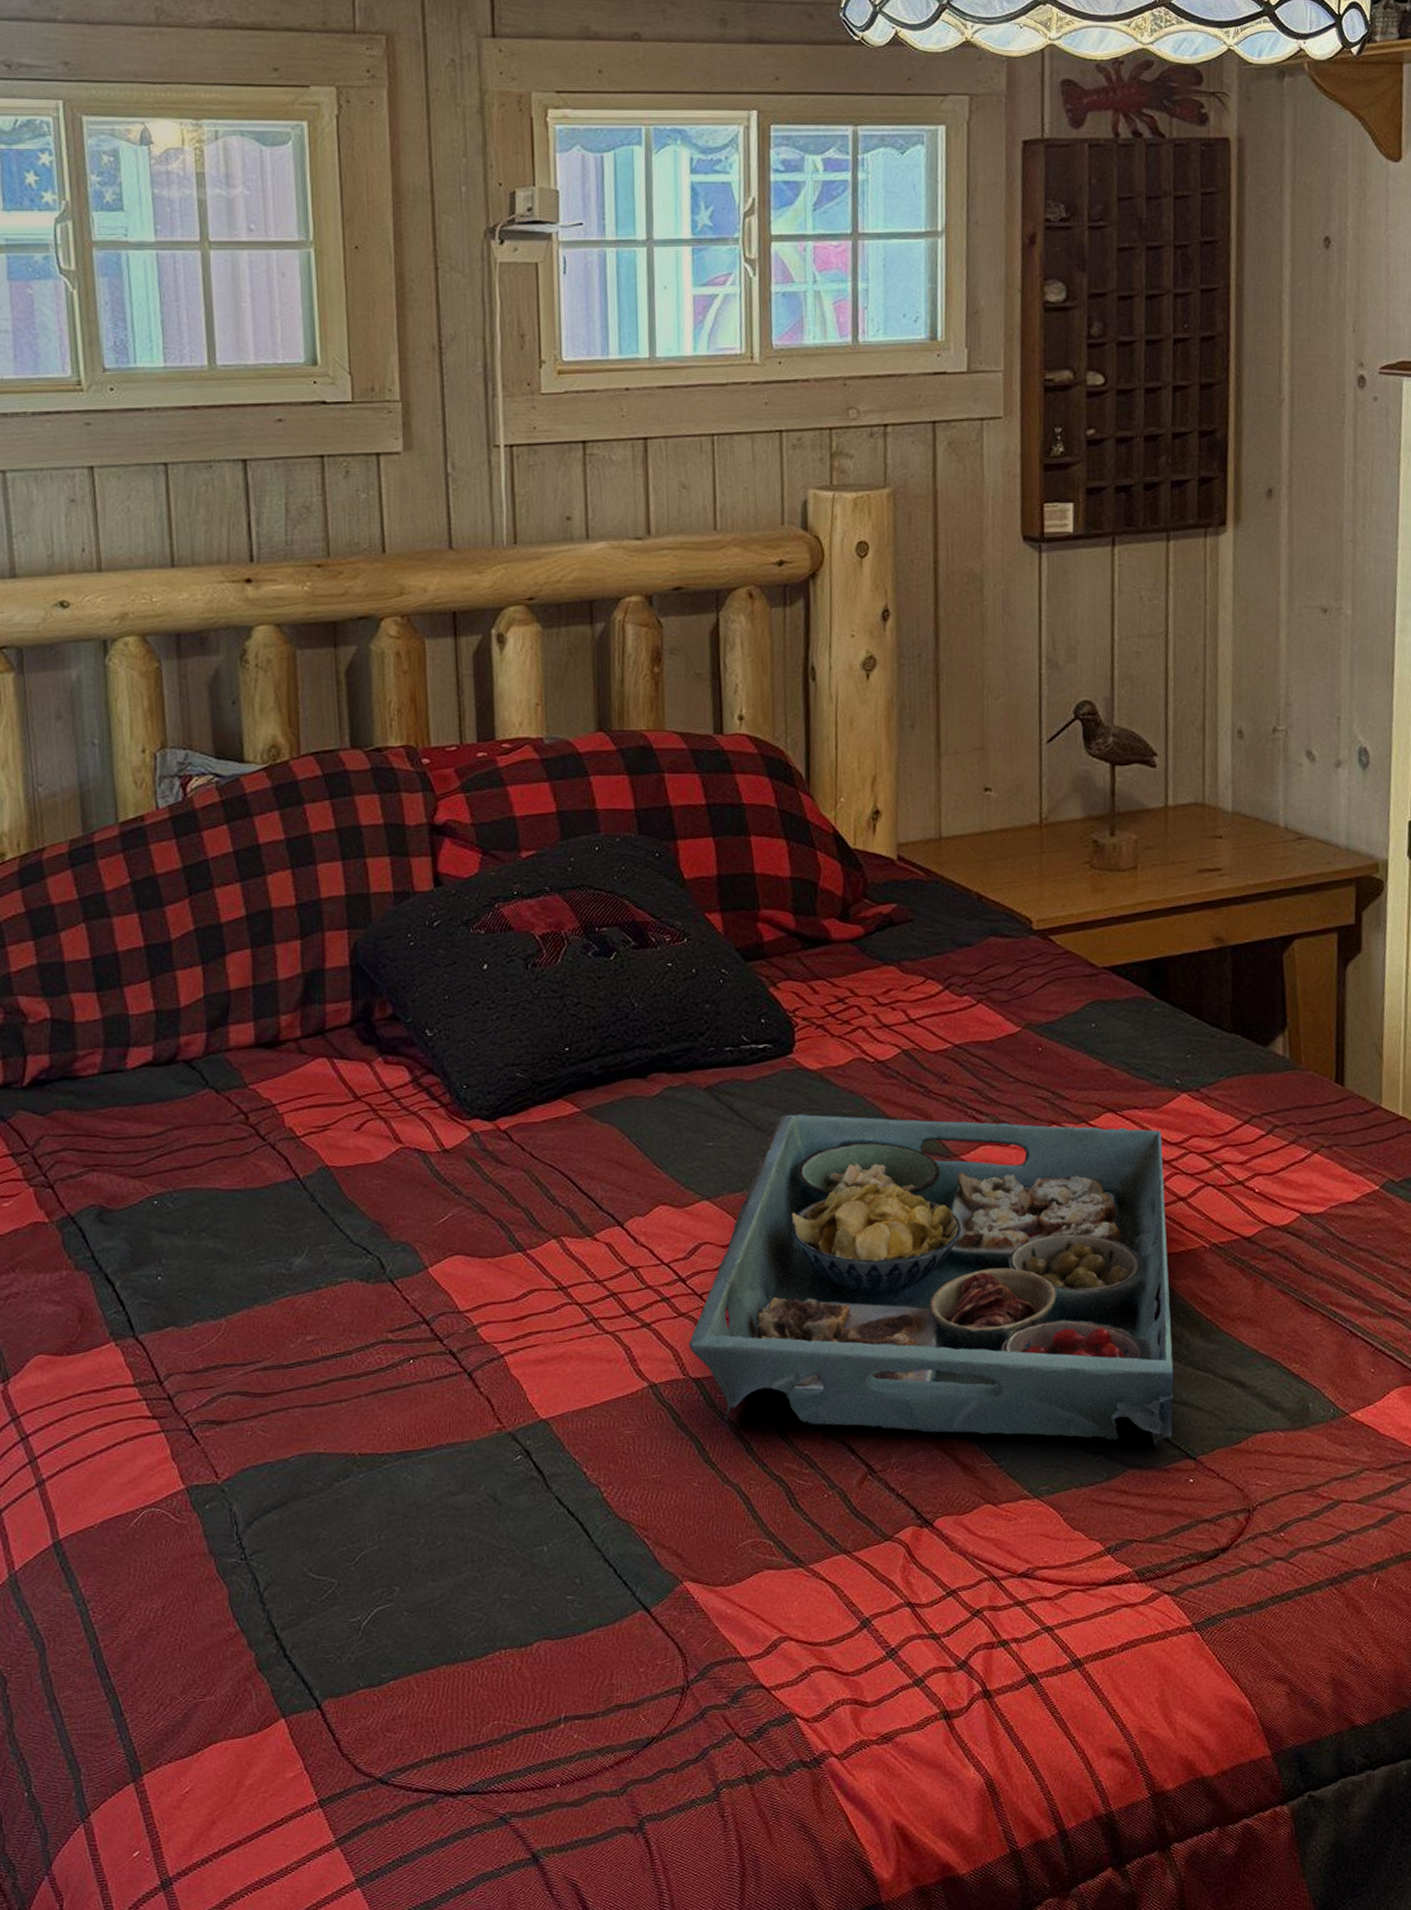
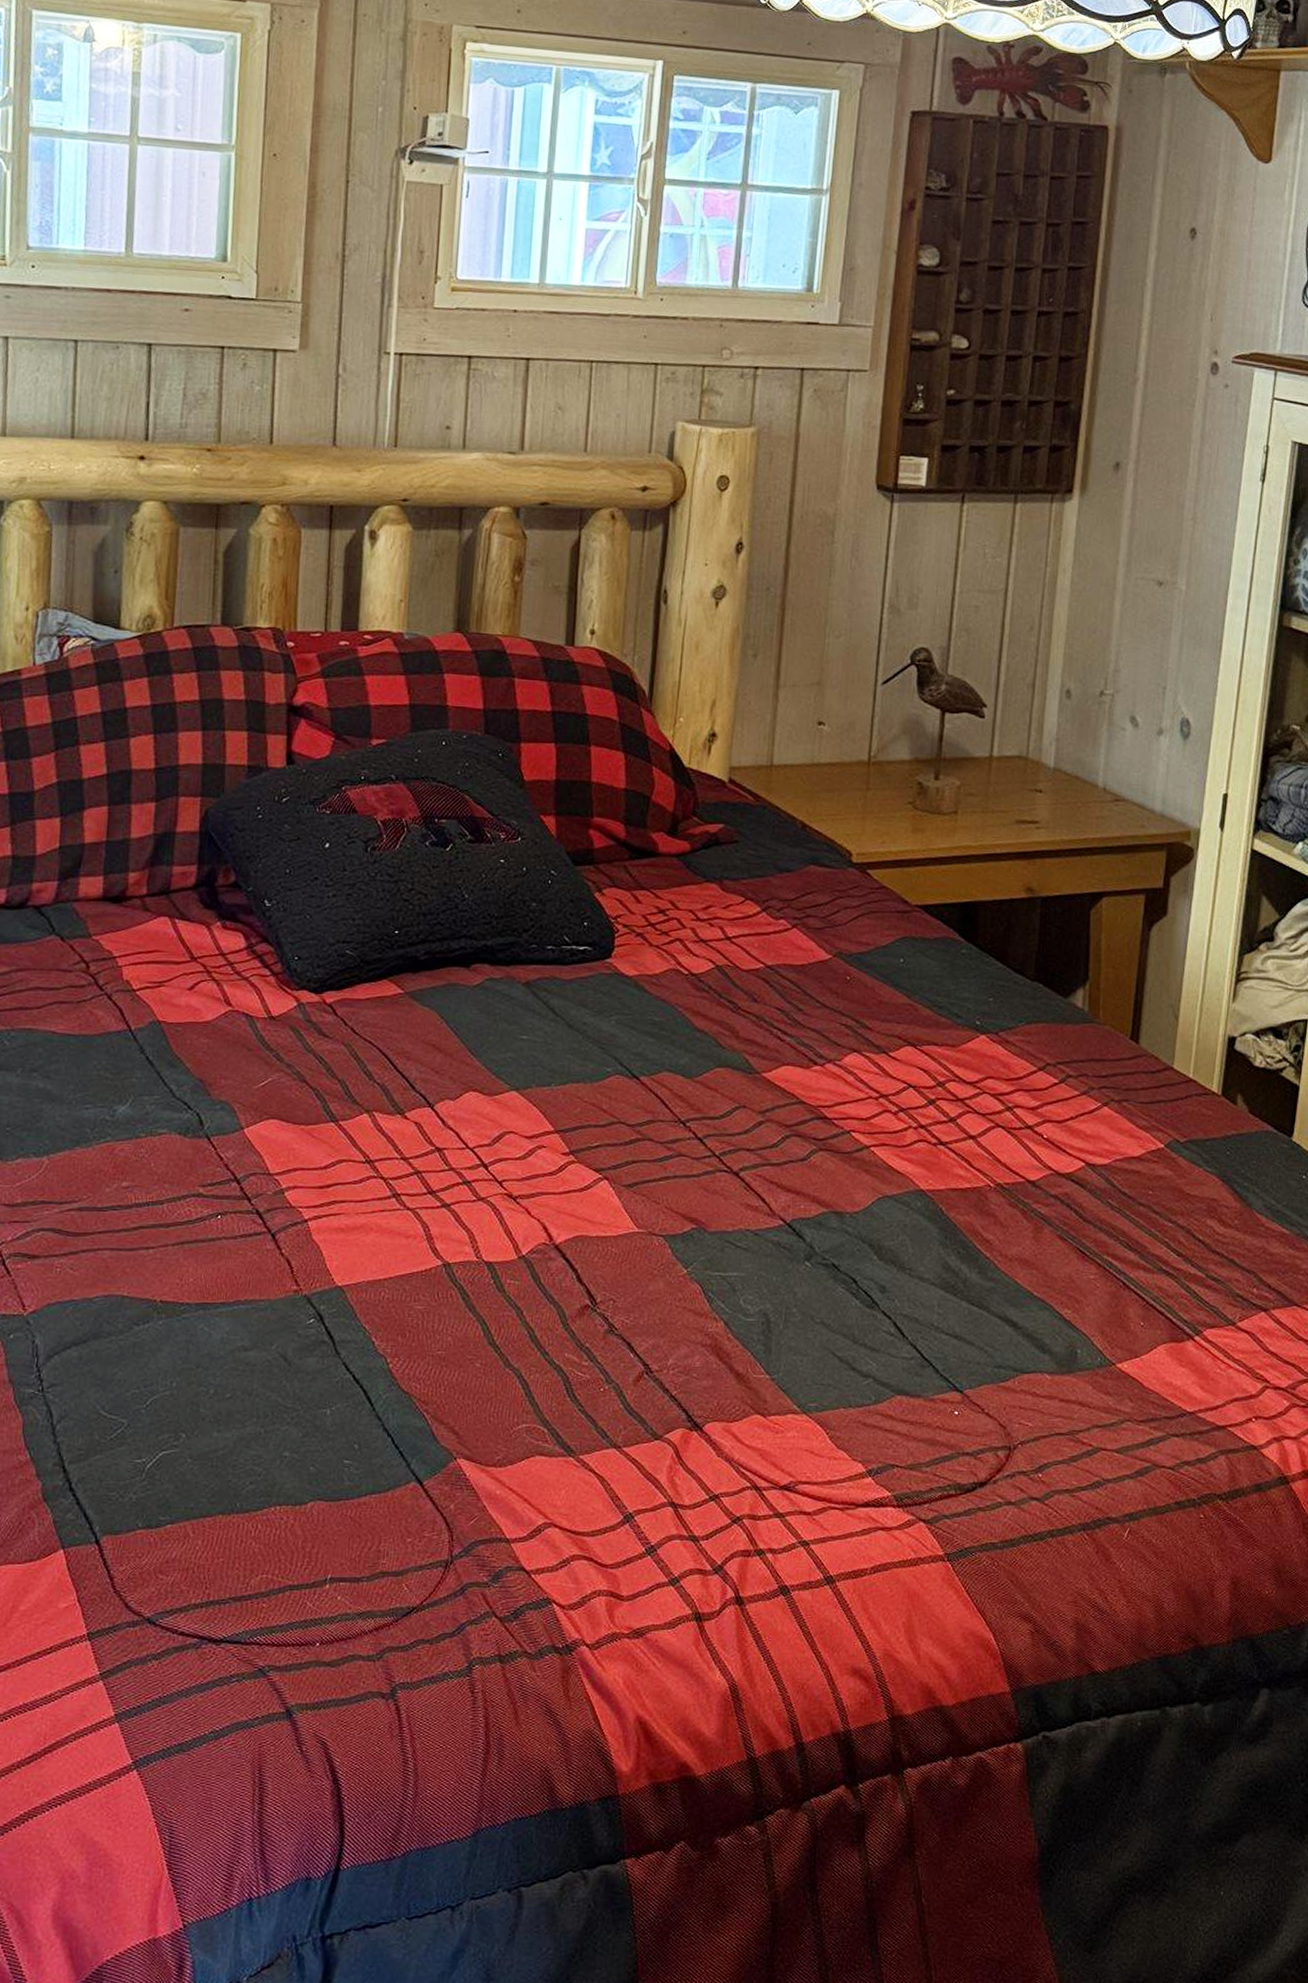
serving tray: present [689,1114,1174,1446] -> none [485,1016,958,1375]

